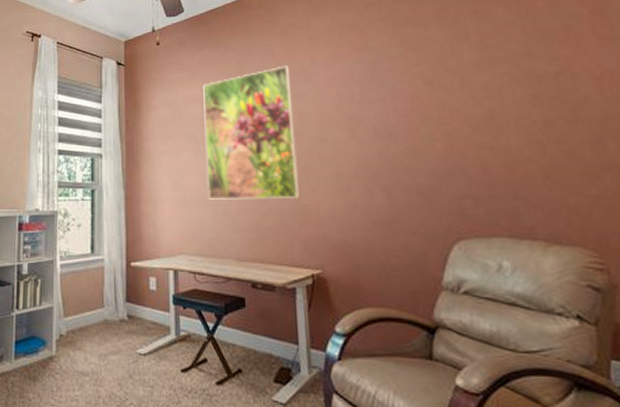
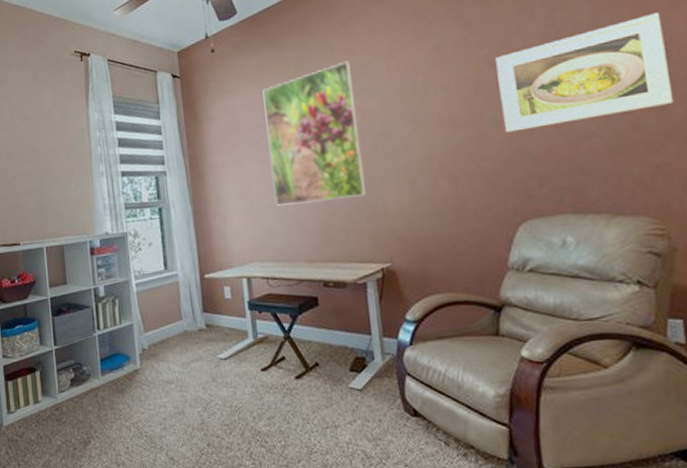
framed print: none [431,49,608,150] -> present [495,12,674,133]

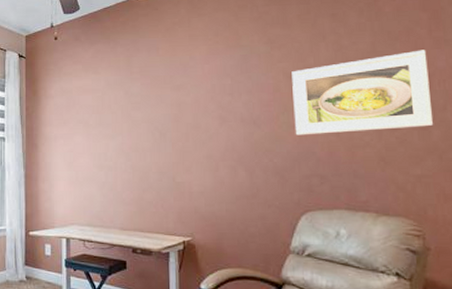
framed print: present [263,60,366,206] -> none [95,60,176,178]

